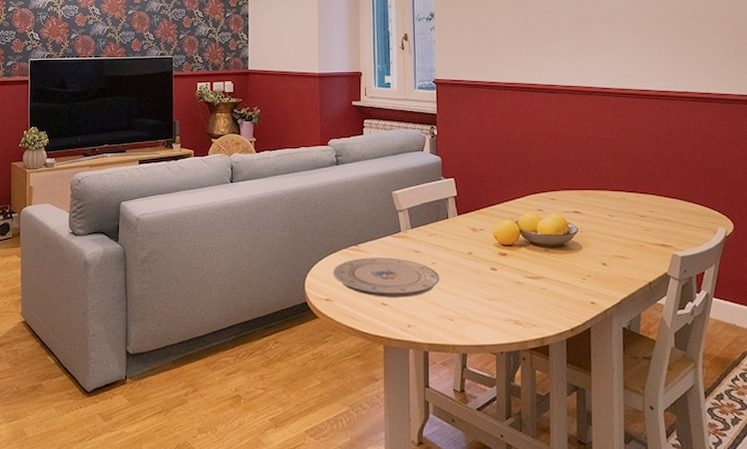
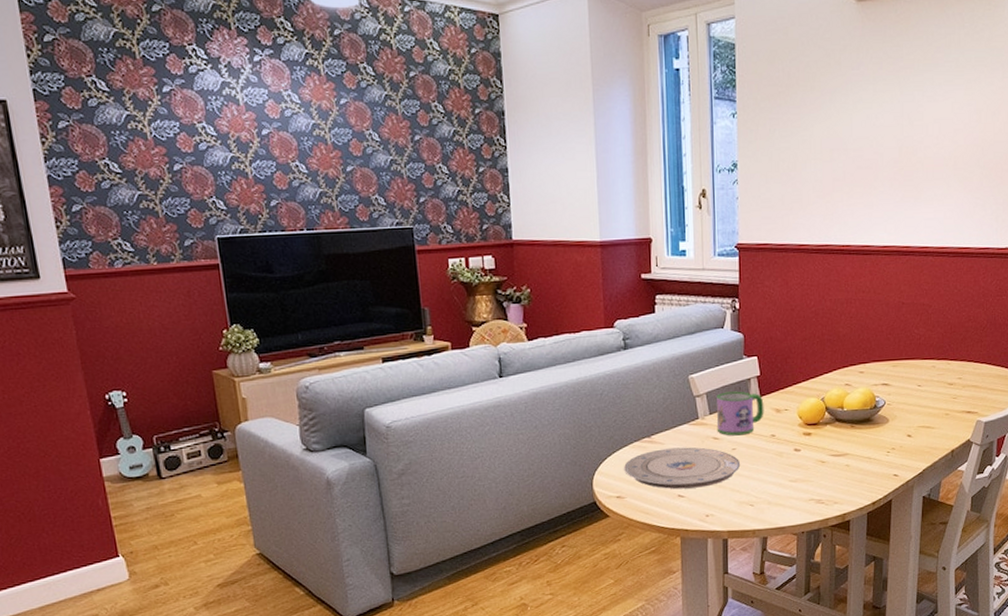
mug: none [417,209,462,251] -> present [716,391,764,436]

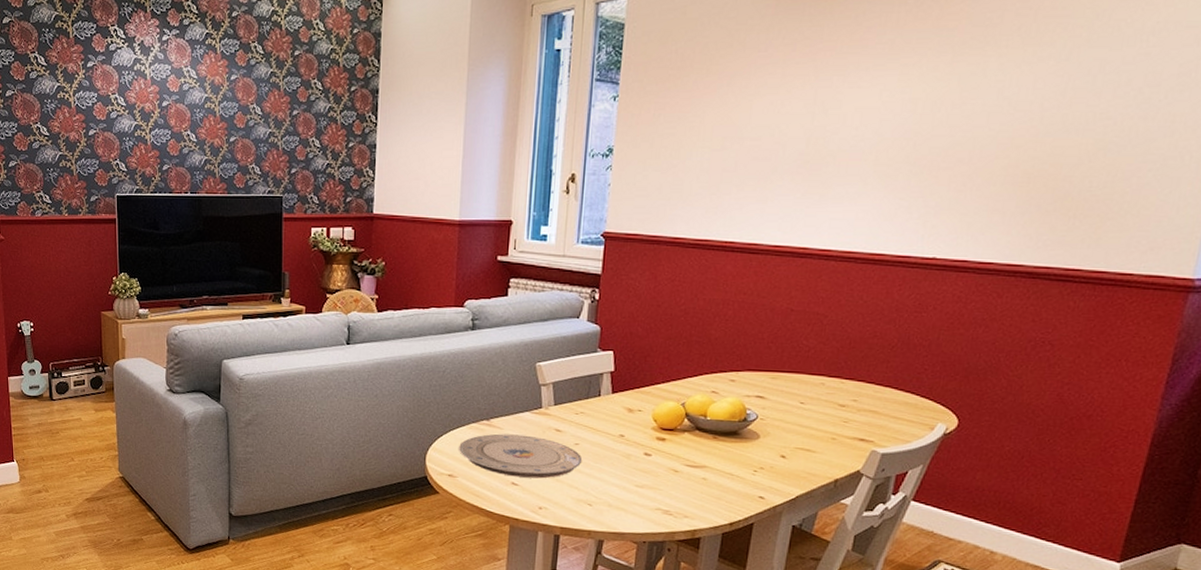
mug: present [716,391,764,436] -> none [560,384,616,431]

